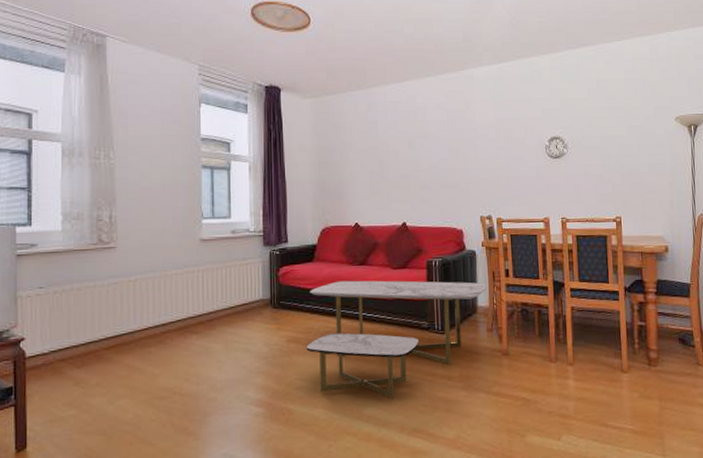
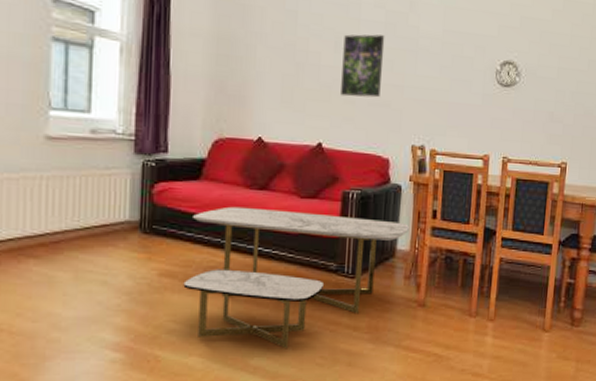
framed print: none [415,130,449,183] -> present [341,34,385,98]

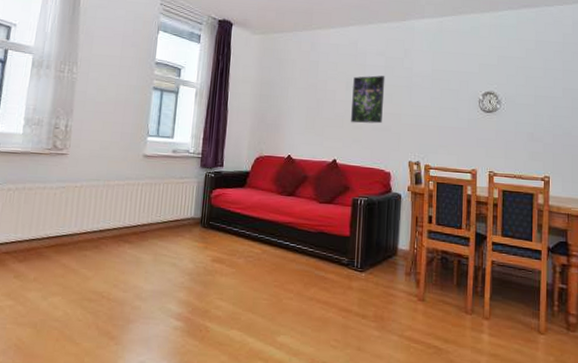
coffee table: present [183,206,409,349] -> none [229,208,408,330]

